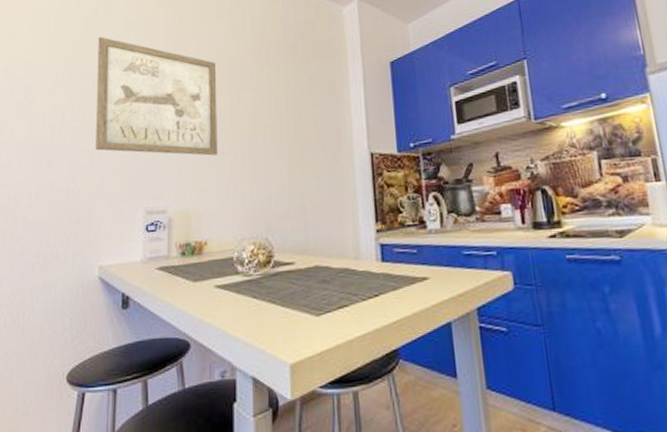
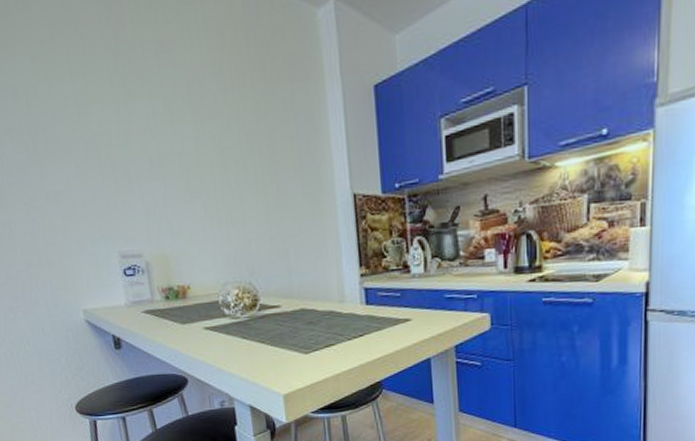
wall art: present [95,37,218,156] -> none [19,43,188,196]

